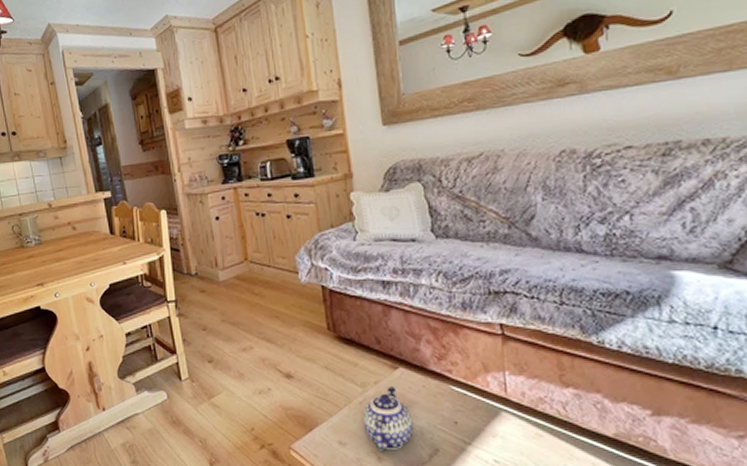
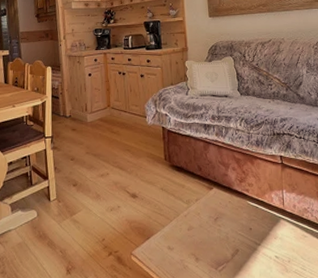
teapot: present [363,386,414,451] -> none [186,203,222,253]

